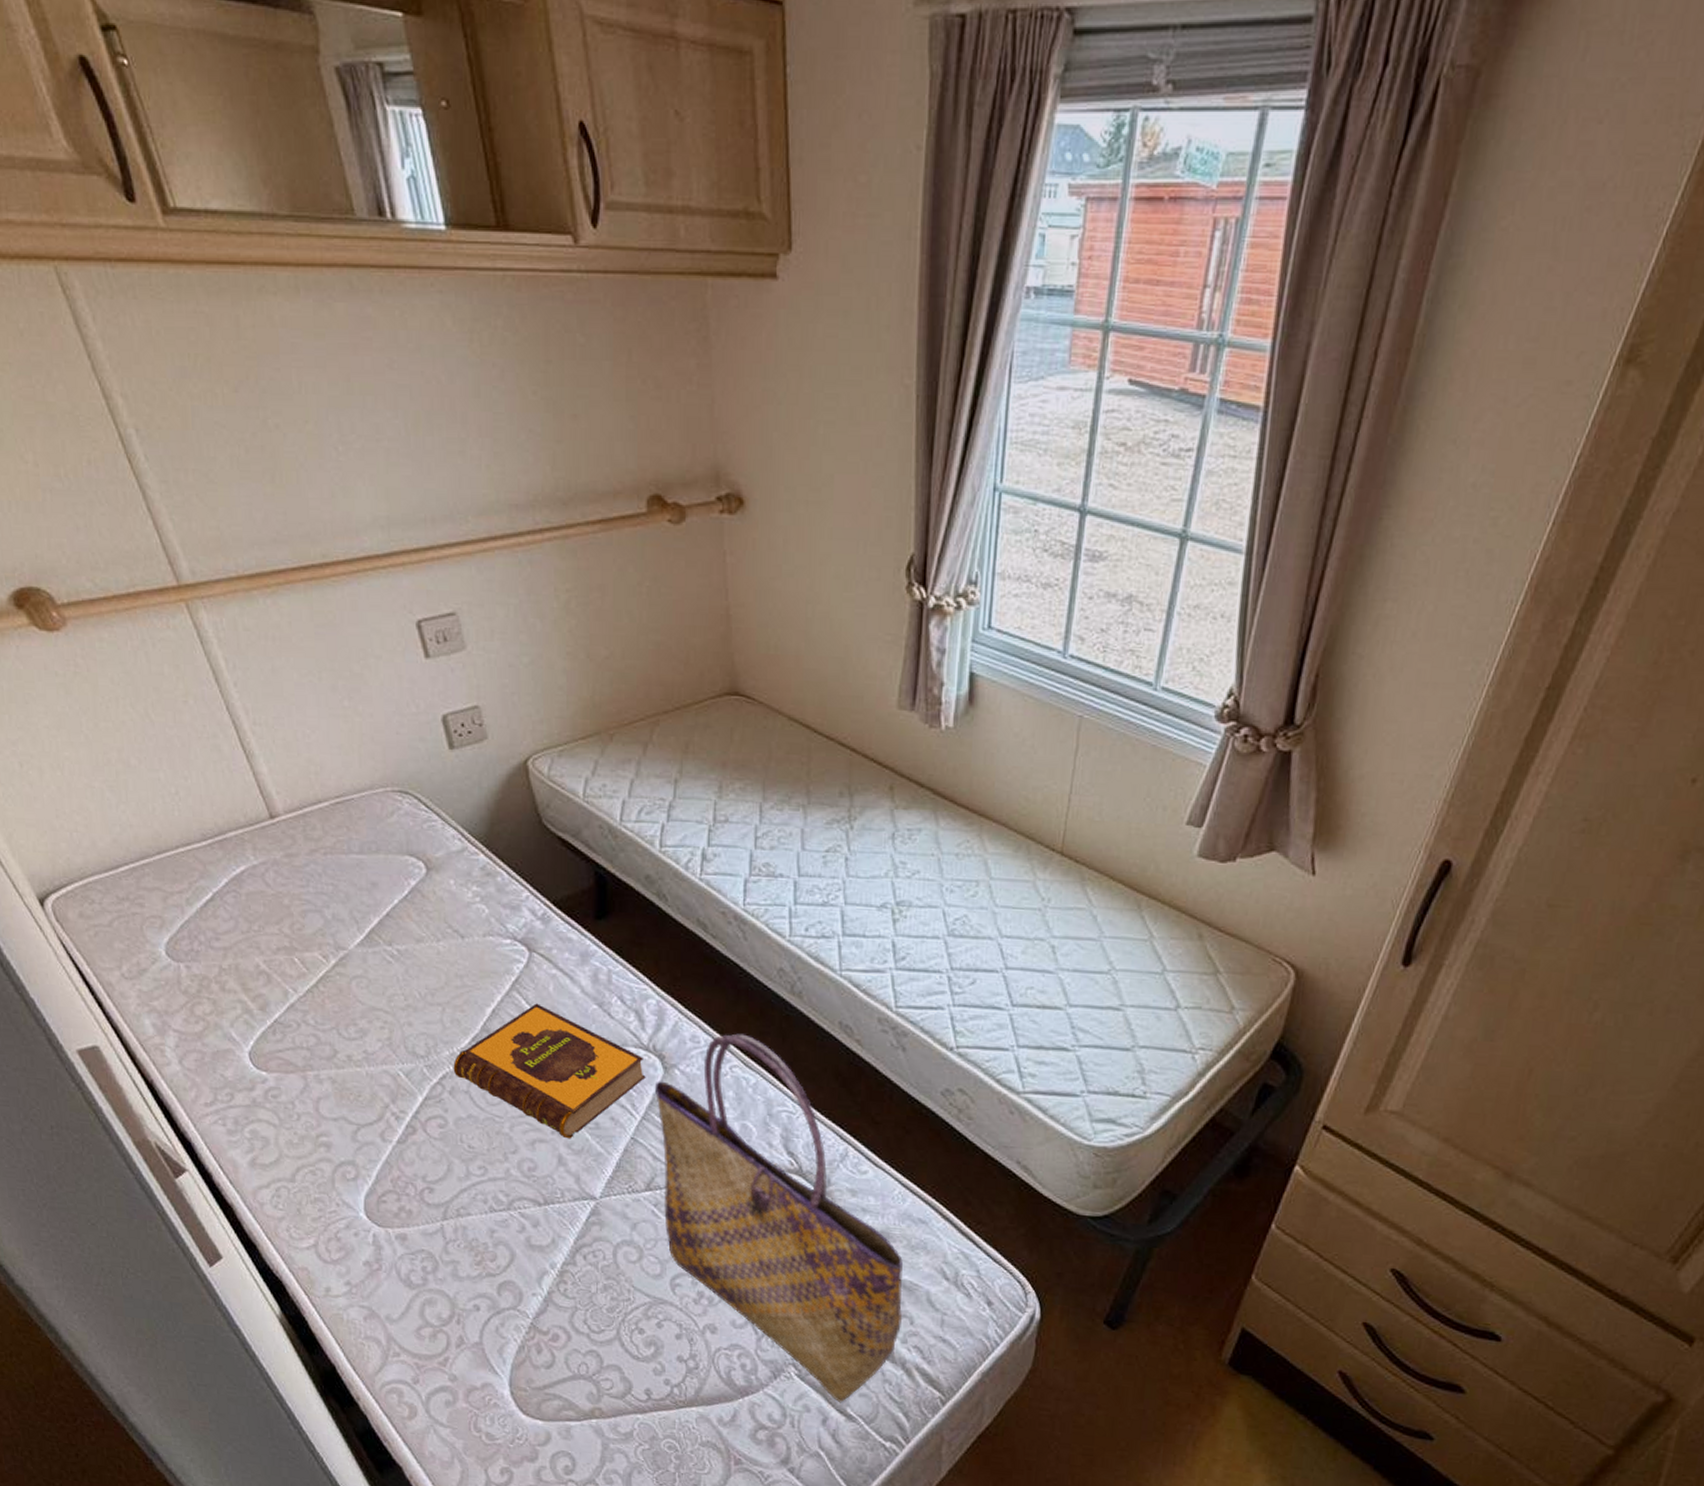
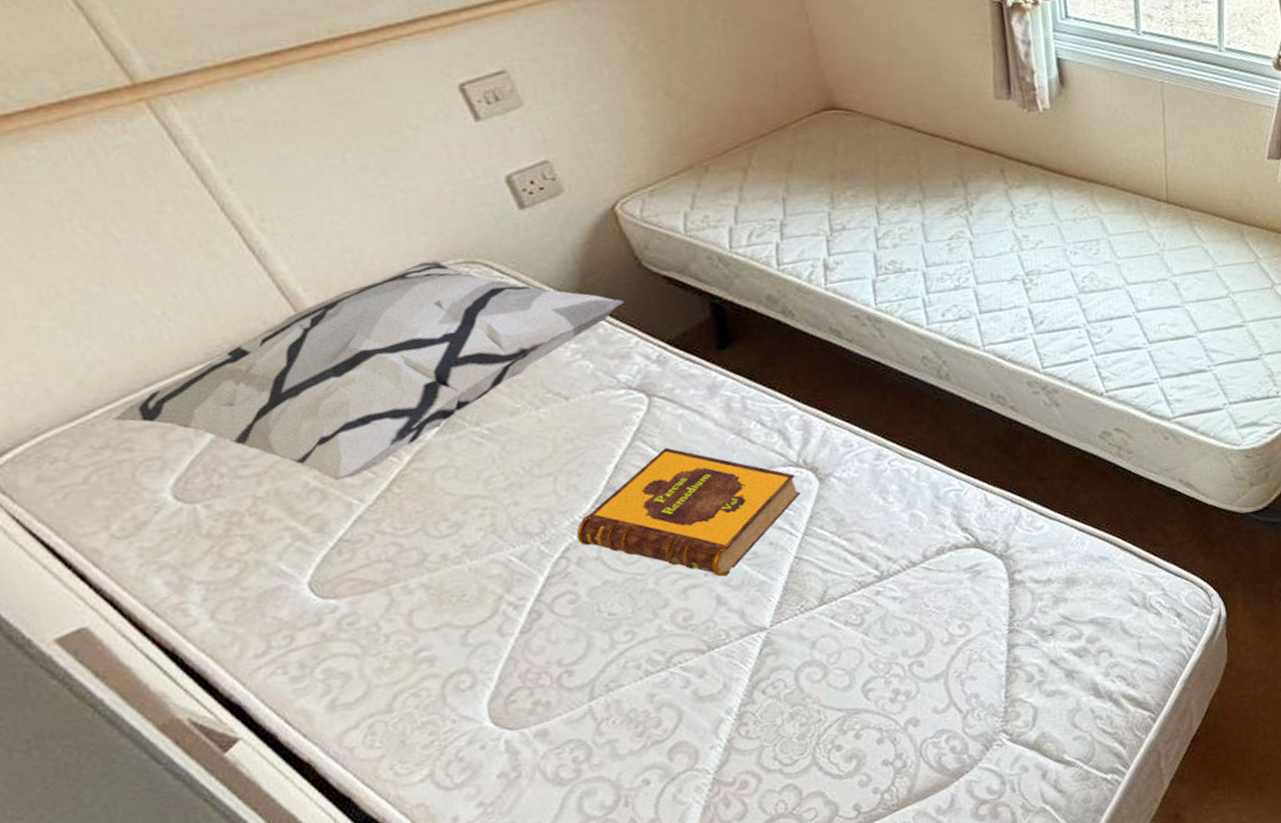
decorative pillow: none [133,784,522,969] -> present [112,259,624,481]
tote bag: present [654,1033,903,1403] -> none [811,427,1102,753]

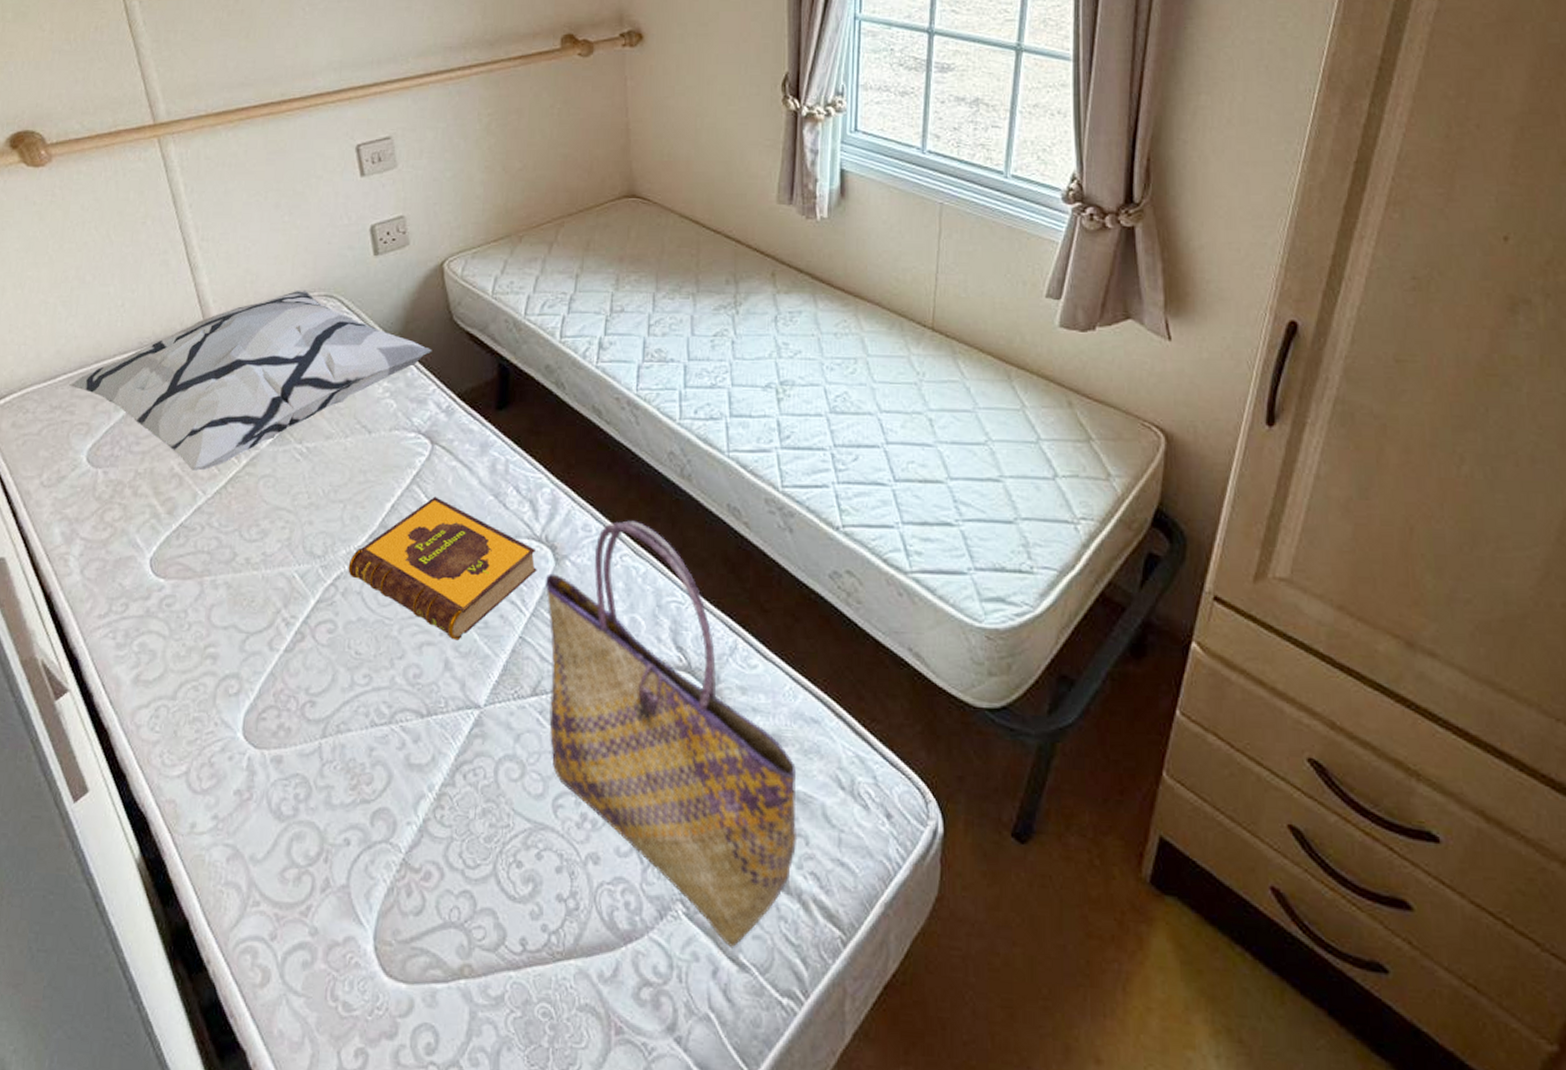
tote bag: none [811,427,1102,753] -> present [545,520,798,949]

